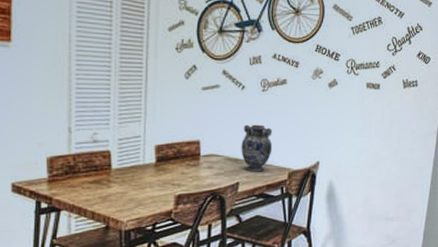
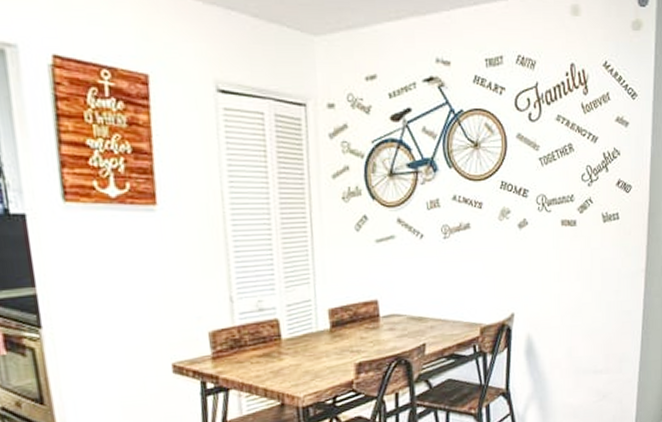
decorative vase: present [241,124,273,172] -> none [424,276,460,331]

